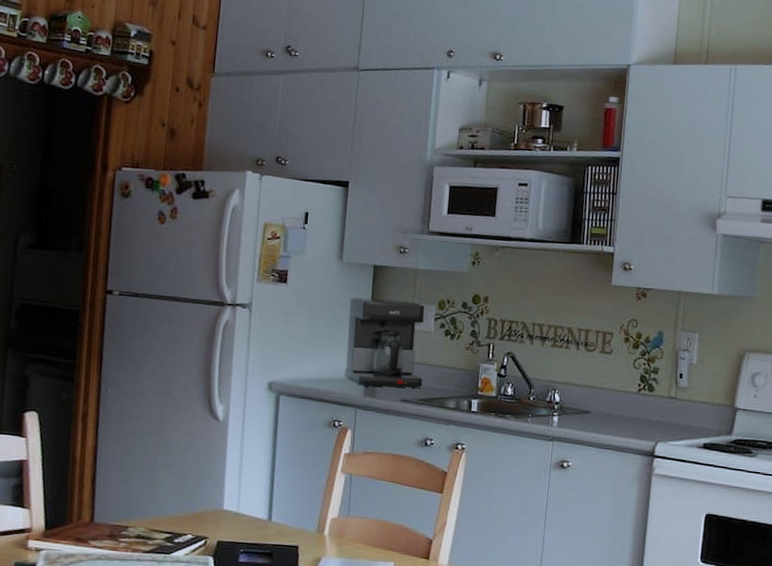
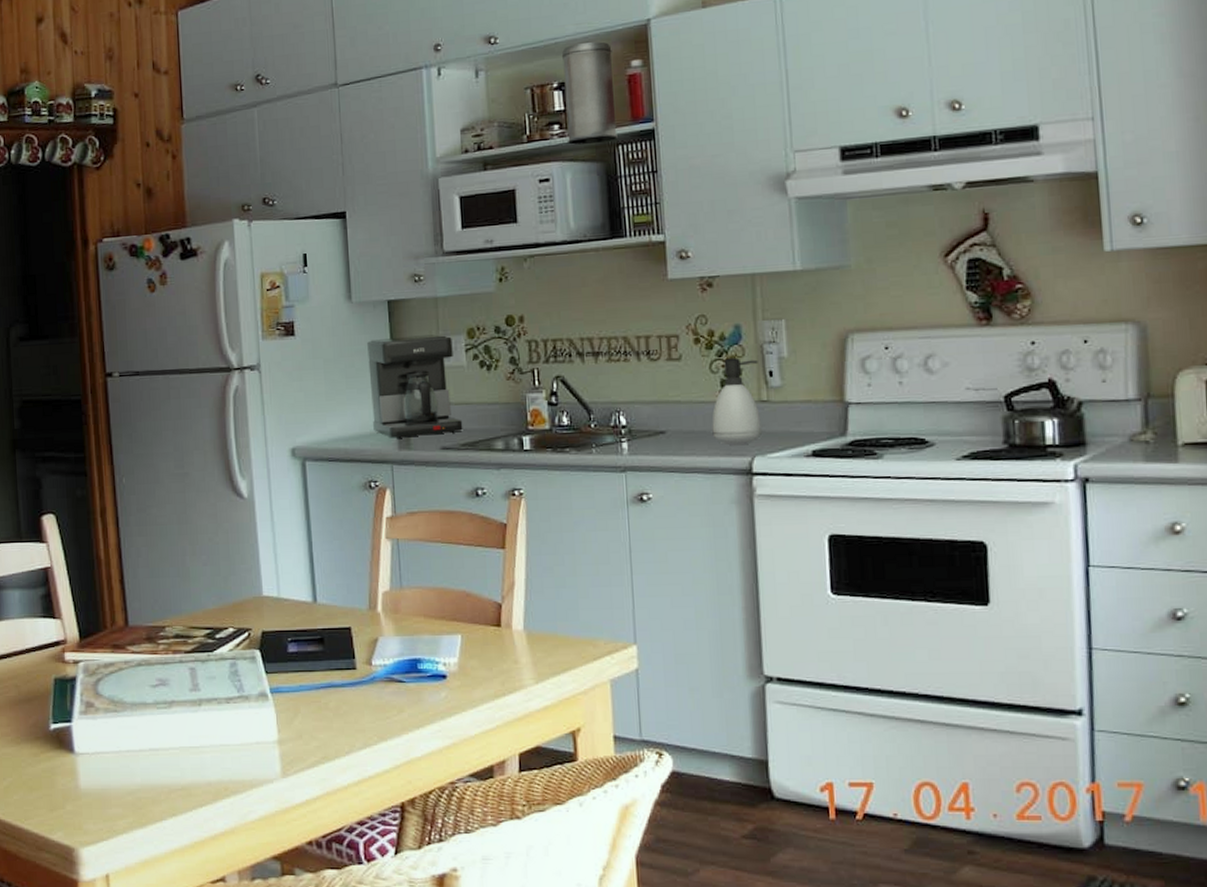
canister: none [548,73,596,162] -> present [561,41,619,145]
soap dispenser: none [627,358,673,432] -> present [712,358,763,446]

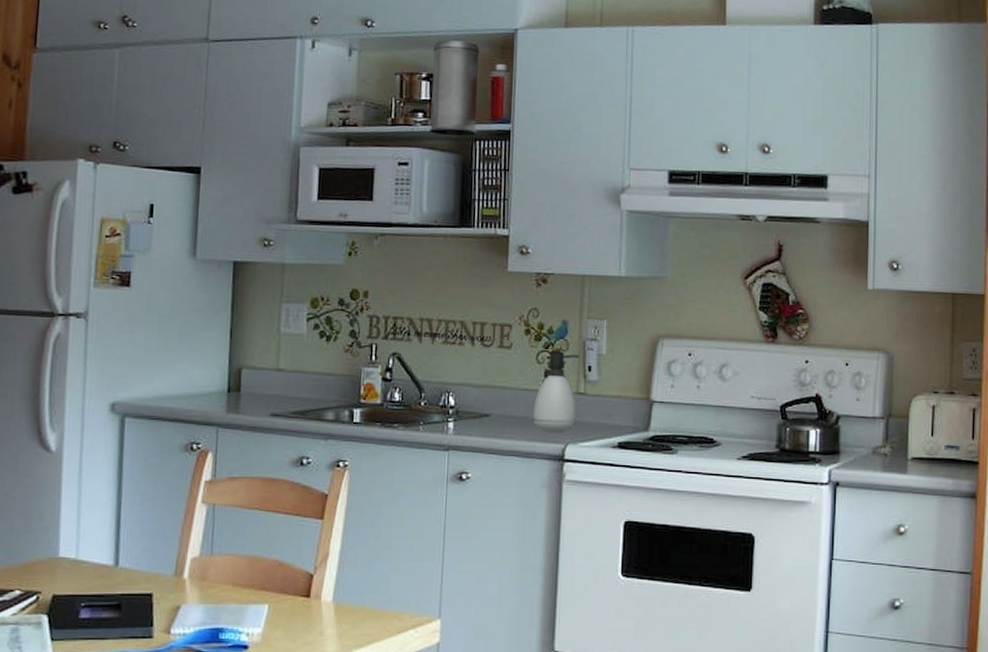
coffee maker: present [367,334,463,438] -> none [202,299,296,401]

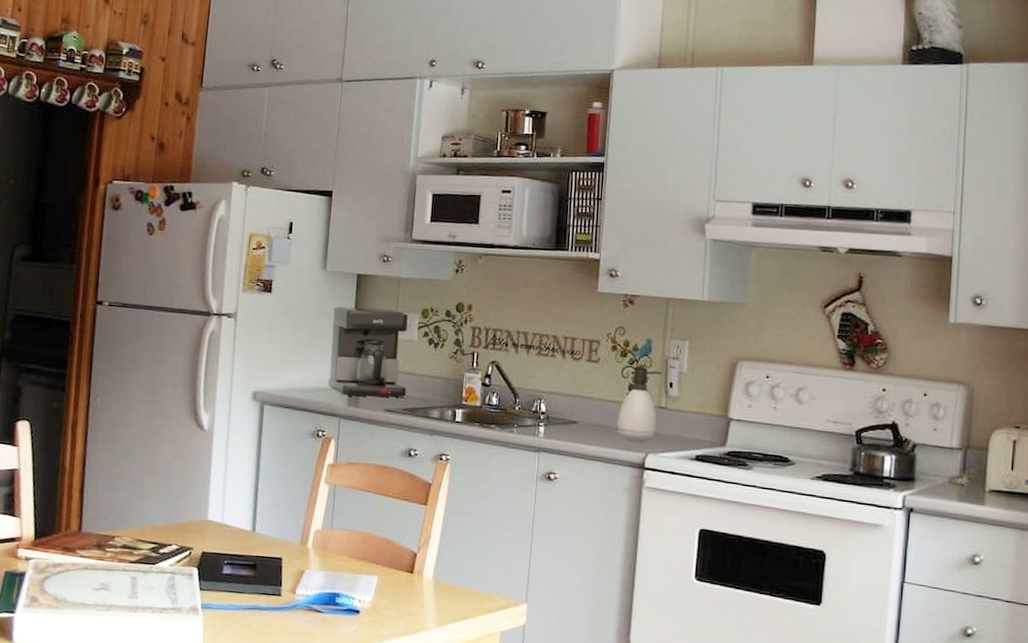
coffee maker: none [202,299,296,401] -> present [328,306,408,398]
canister: present [430,40,480,137] -> none [531,80,579,168]

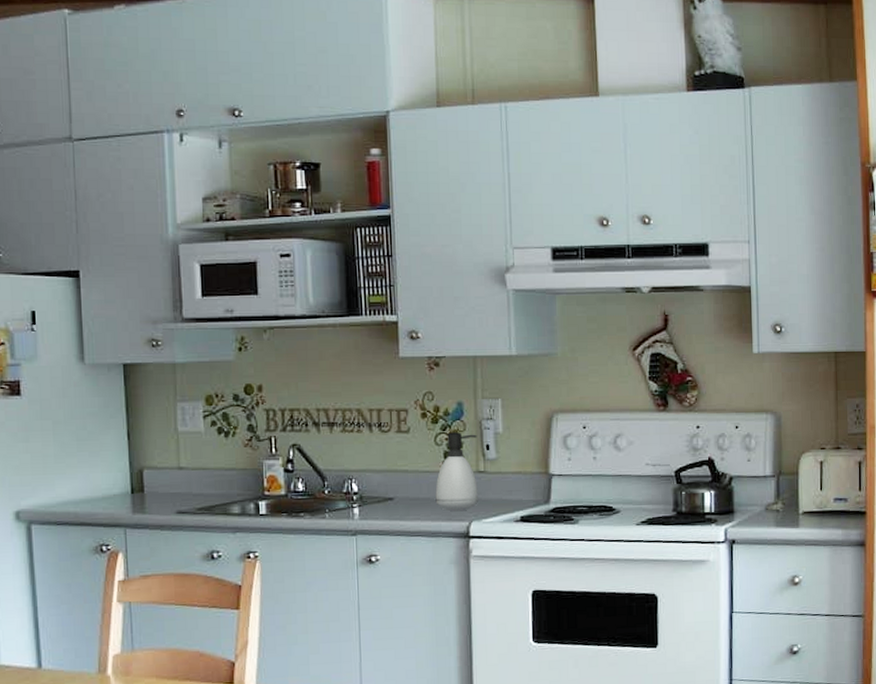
coffee maker: present [328,306,408,398] -> none [100,400,199,502]

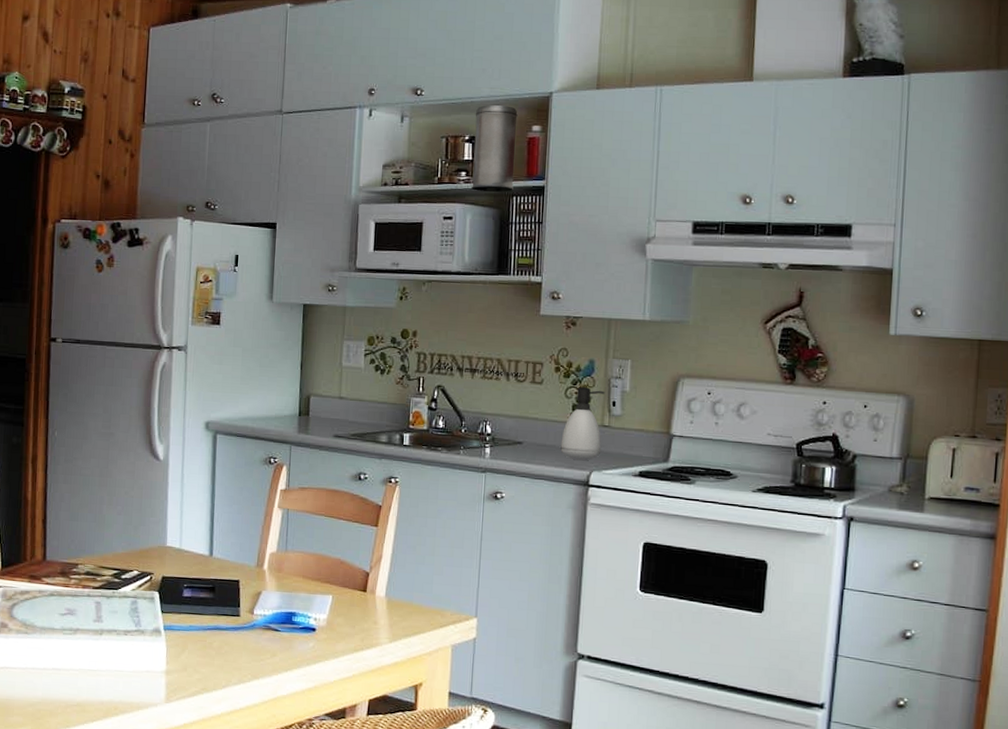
canister: none [304,126,357,225] -> present [472,105,518,193]

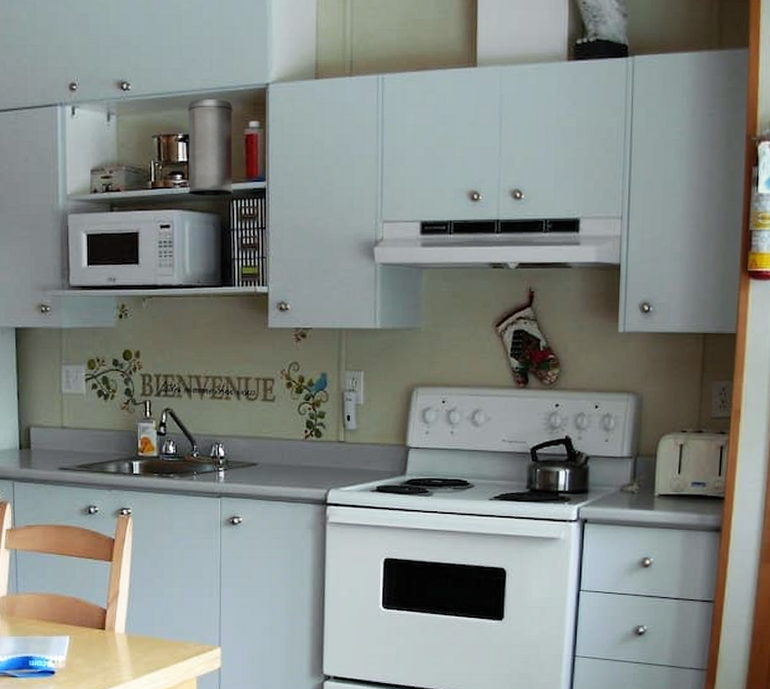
soap dispenser: present [560,387,605,461] -> none [296,402,339,479]

